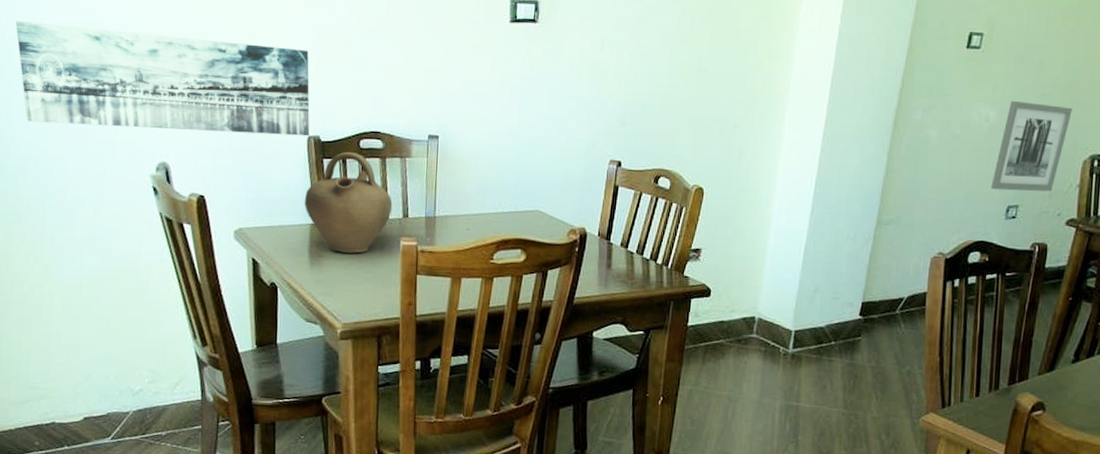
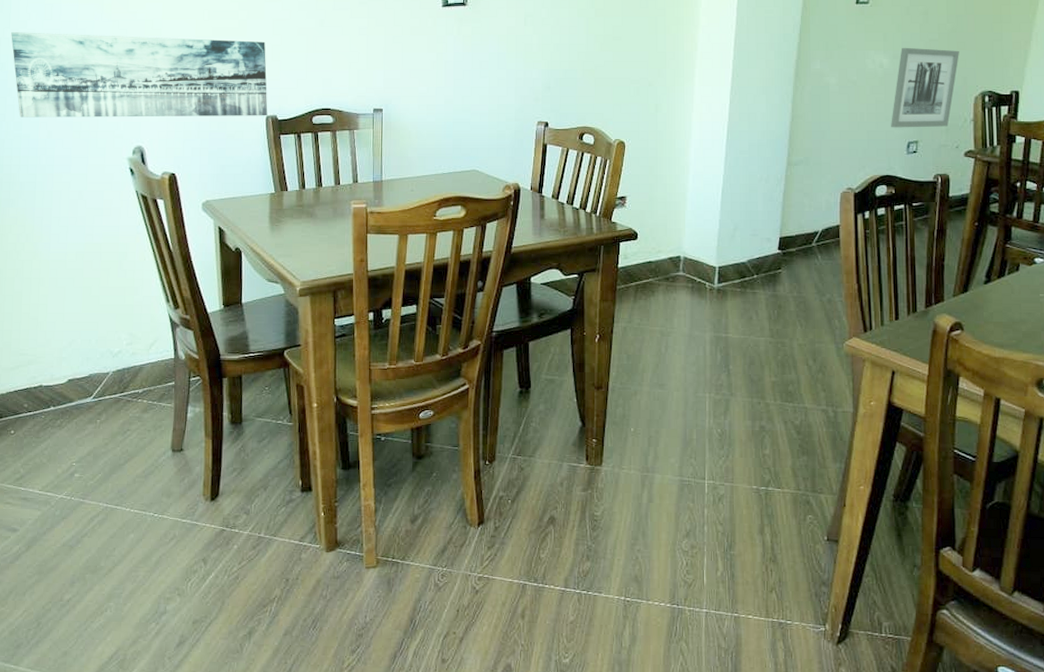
jug: present [304,151,393,253] -> none [264,127,343,218]

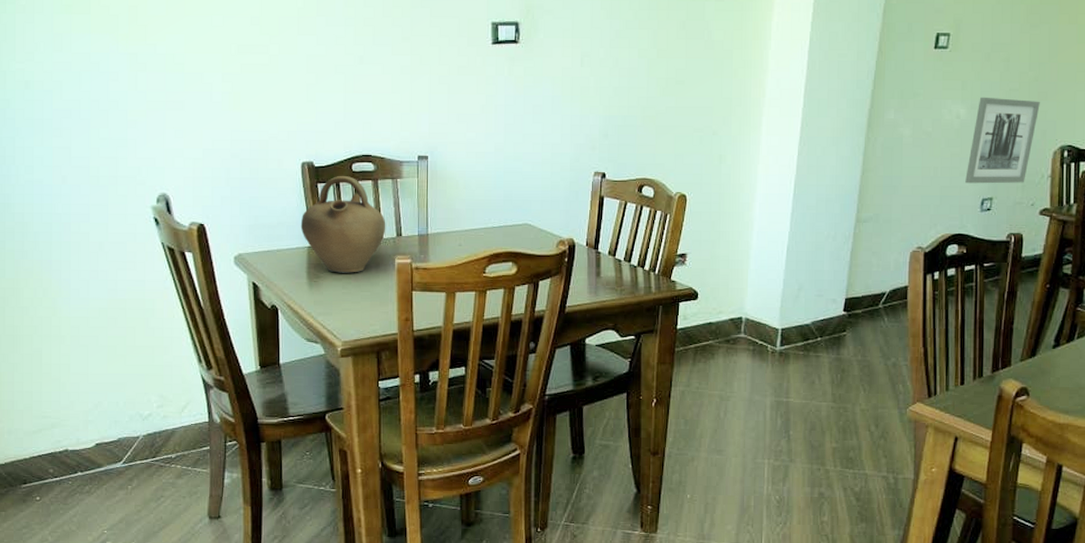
wall art: present [11,32,268,118] -> none [17,65,303,163]
jug: none [264,127,343,218] -> present [300,175,386,273]

